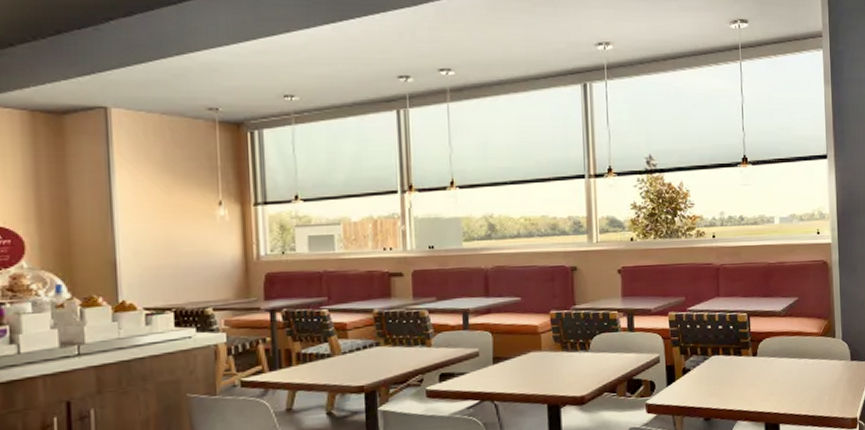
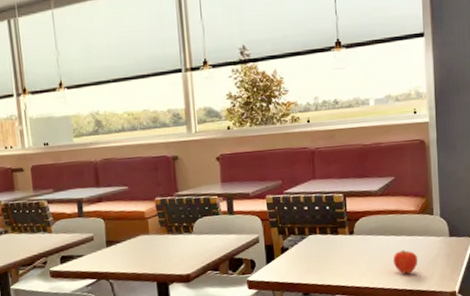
fruit: none [795,373,821,399] -> present [393,249,418,274]

